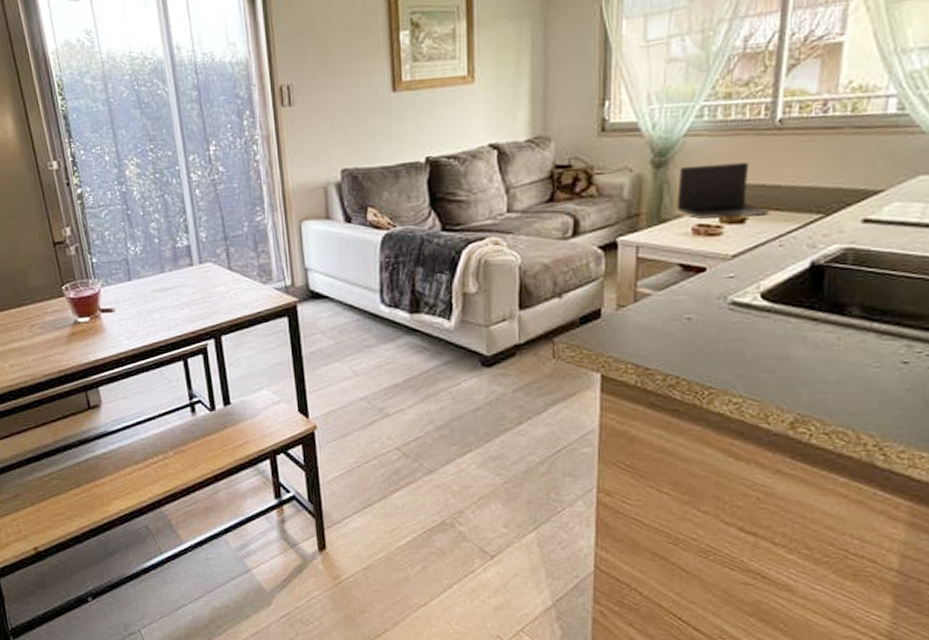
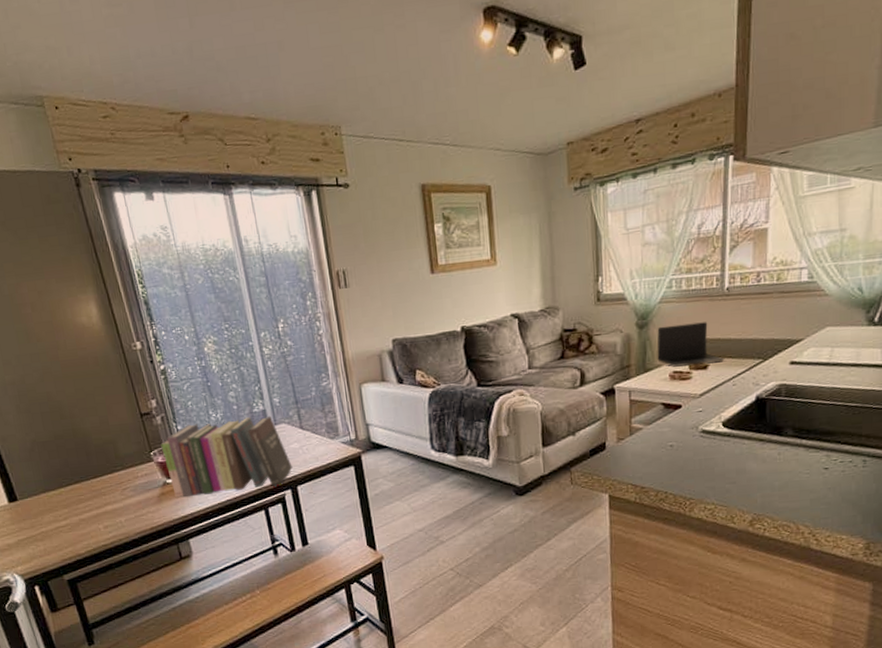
books: none [73,252,217,339] -> present [161,415,293,497]

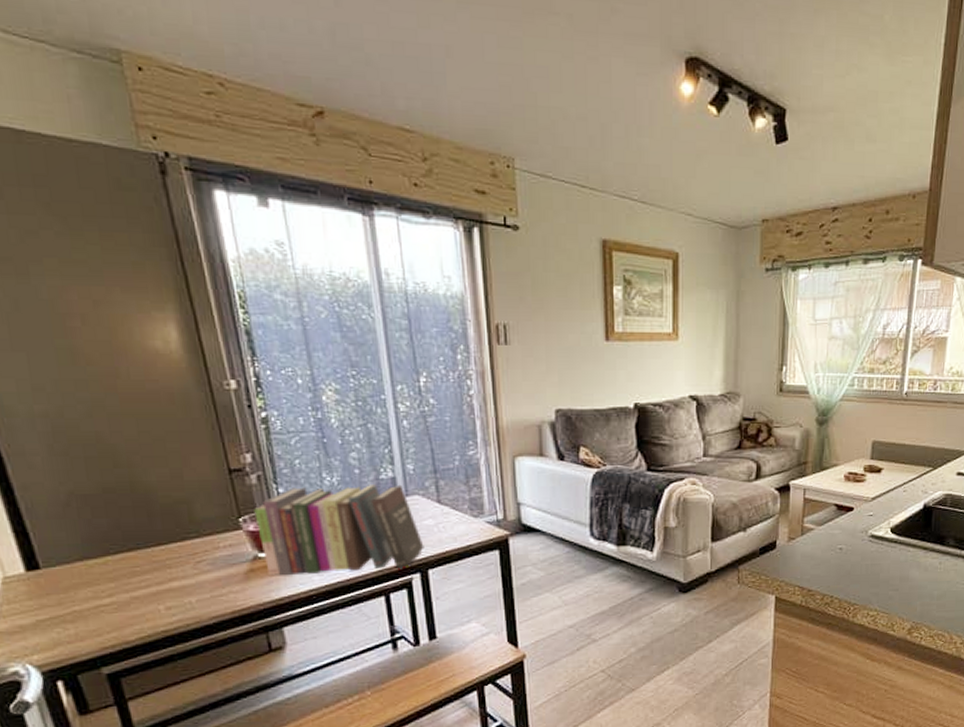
laptop computer: present [657,322,725,367] -> none [834,425,898,468]

